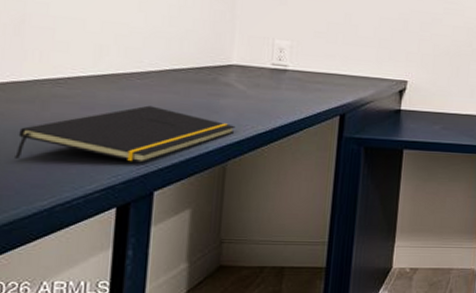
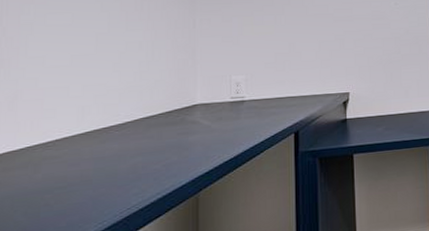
notepad: present [15,105,236,163] -> none [12,152,204,222]

